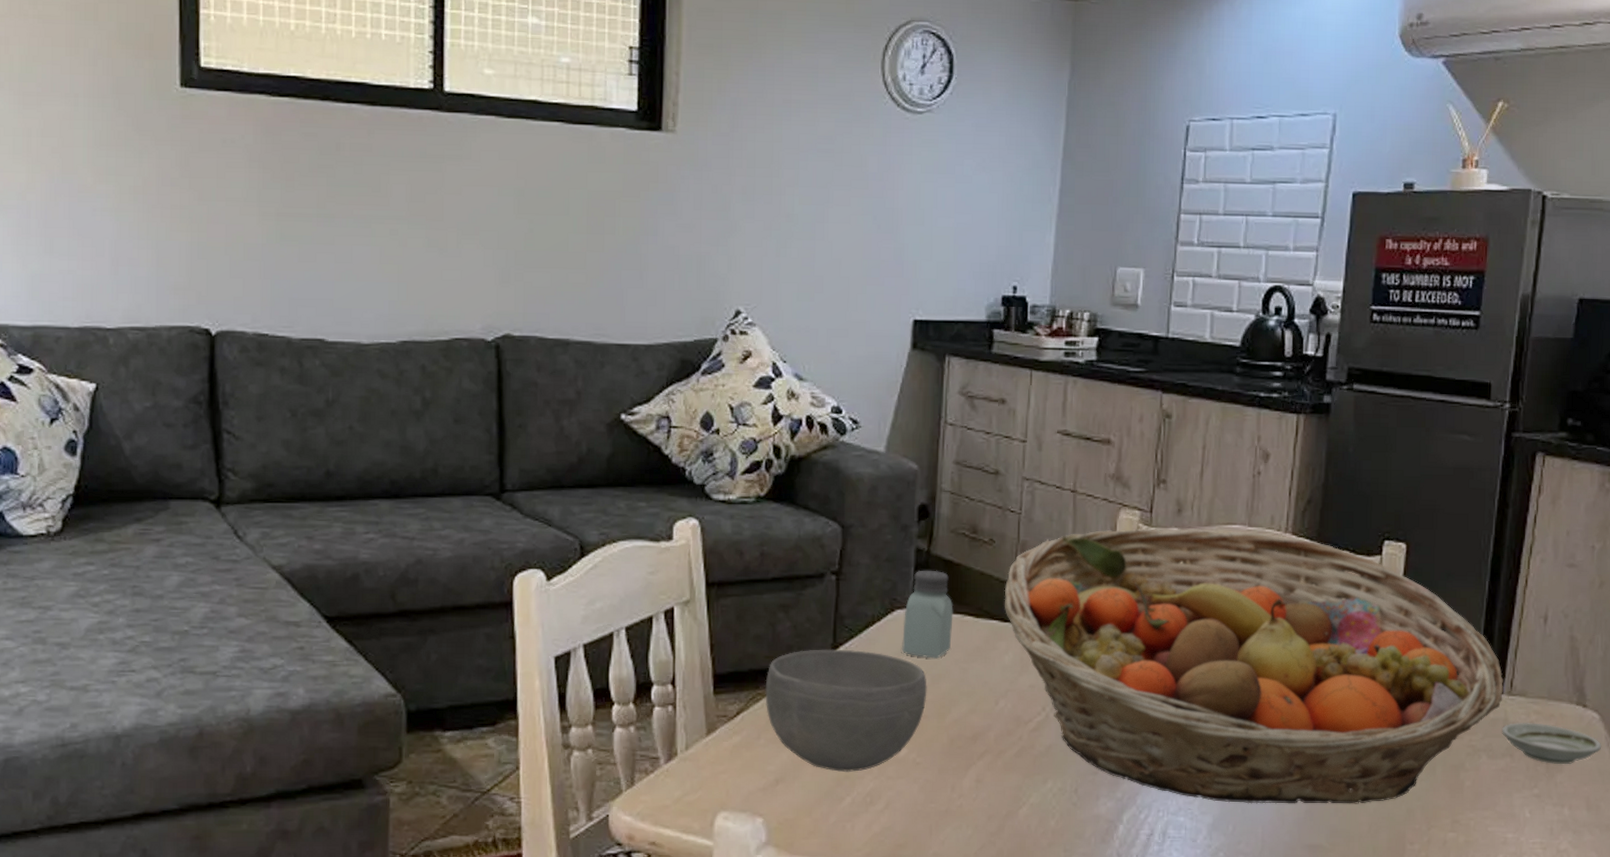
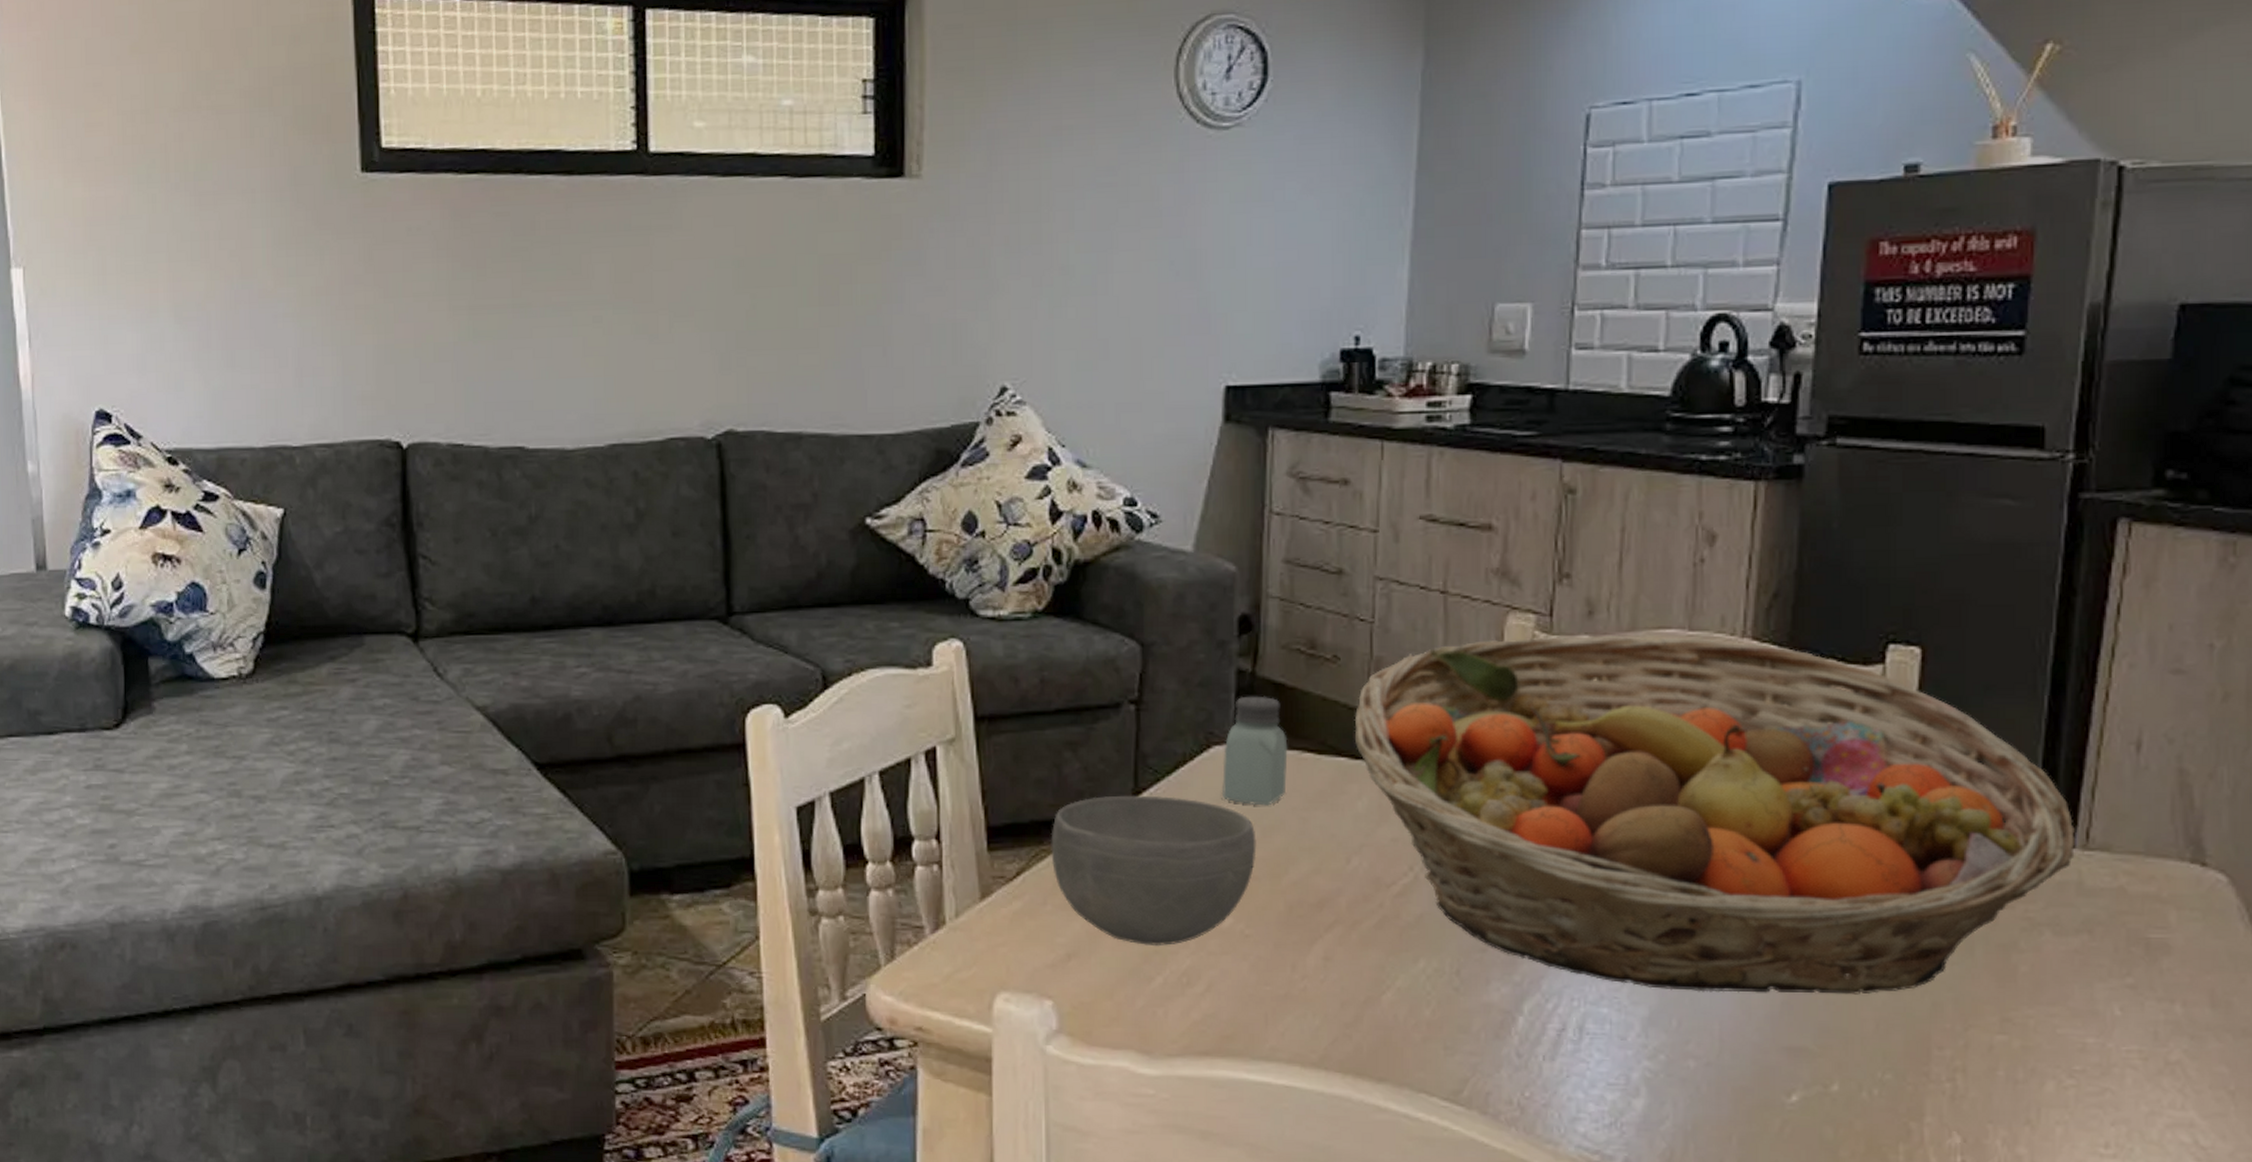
saucer: present [1501,722,1602,765] -> none [2073,886,2233,945]

